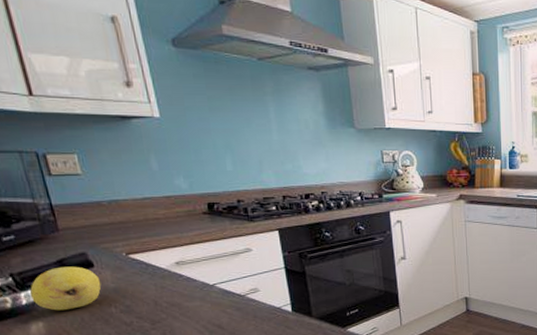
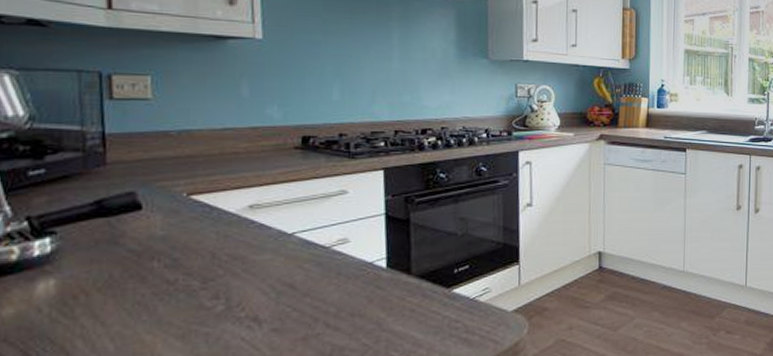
fruit: present [29,266,101,311] -> none [46,208,147,265]

